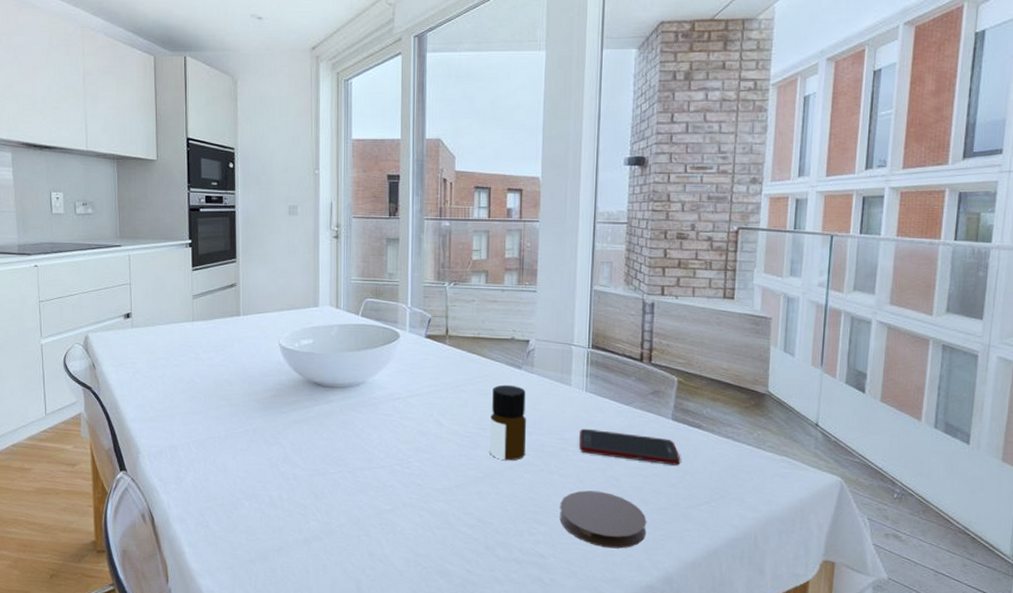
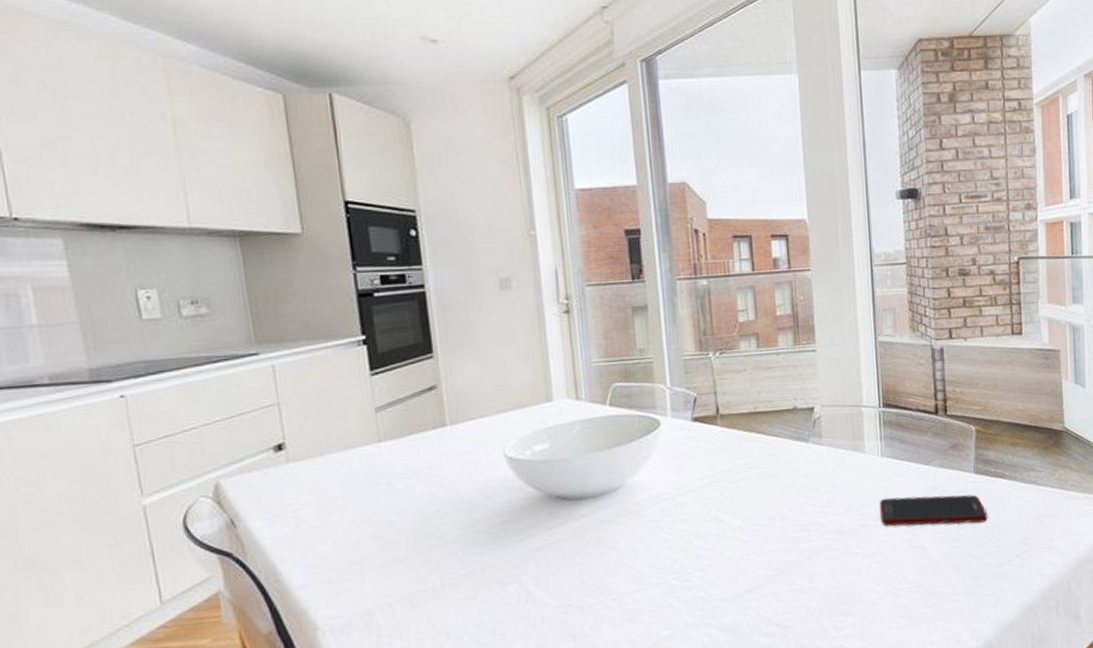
bottle: present [490,384,526,461] -> none [778,462,822,551]
coaster: present [559,490,647,549] -> none [867,565,961,628]

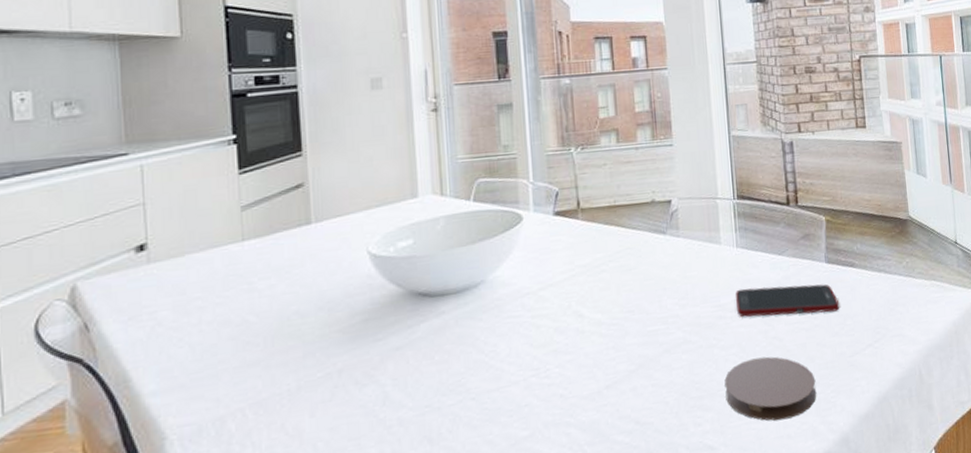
coaster: none [867,565,961,628] -> present [724,356,817,421]

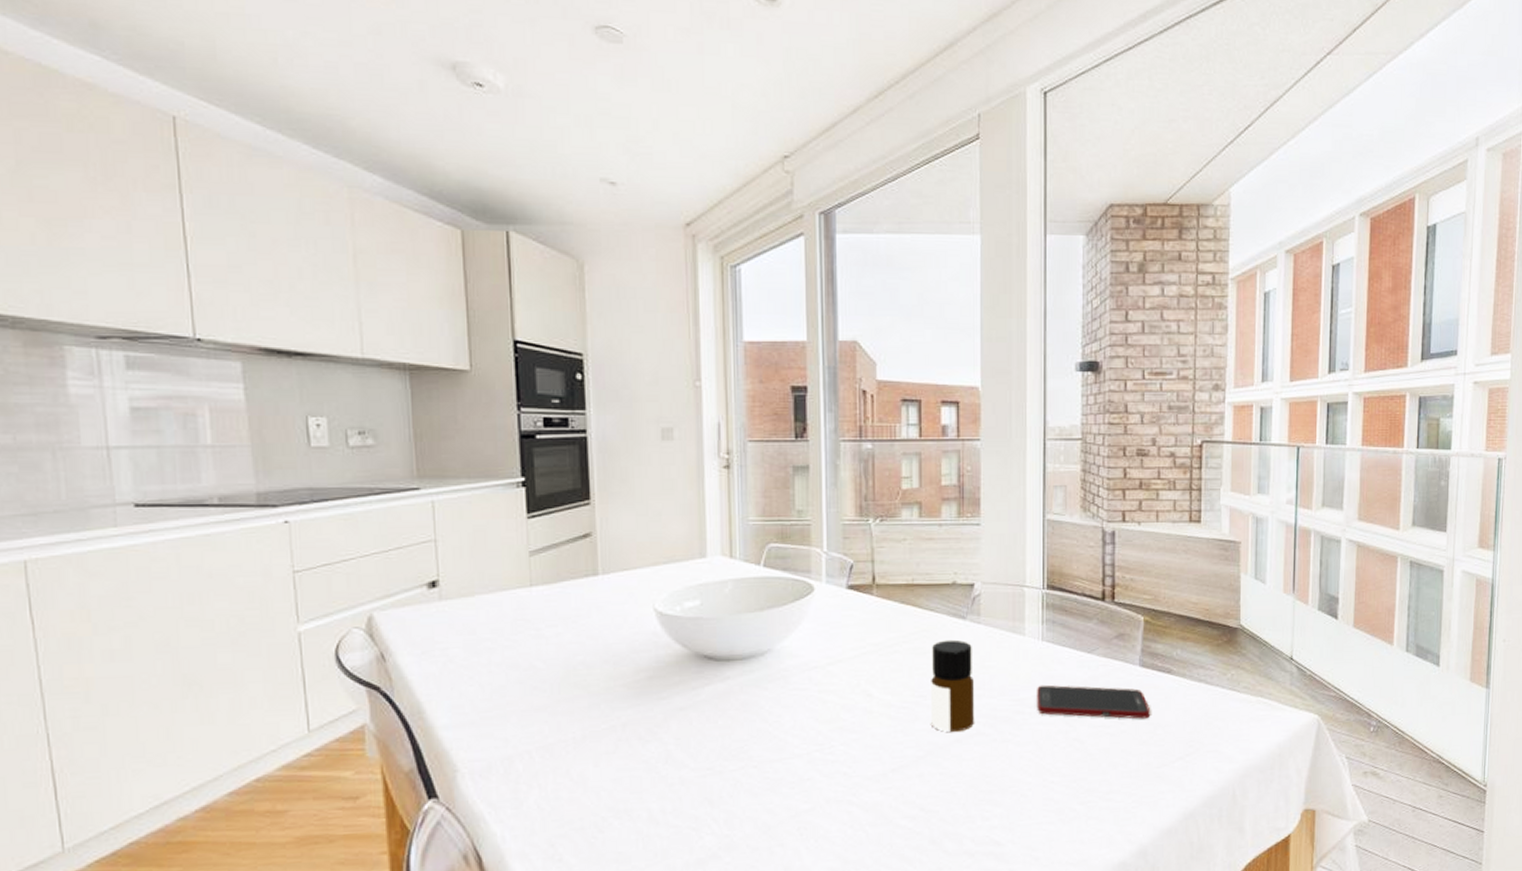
bottle: none [637,254,680,344] -> present [931,639,974,733]
coaster: present [724,356,817,421] -> none [1017,758,1117,825]

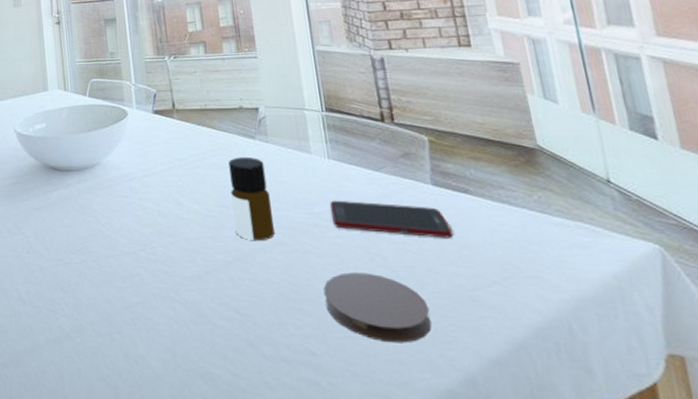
coaster: none [1017,758,1117,825] -> present [323,272,432,343]

